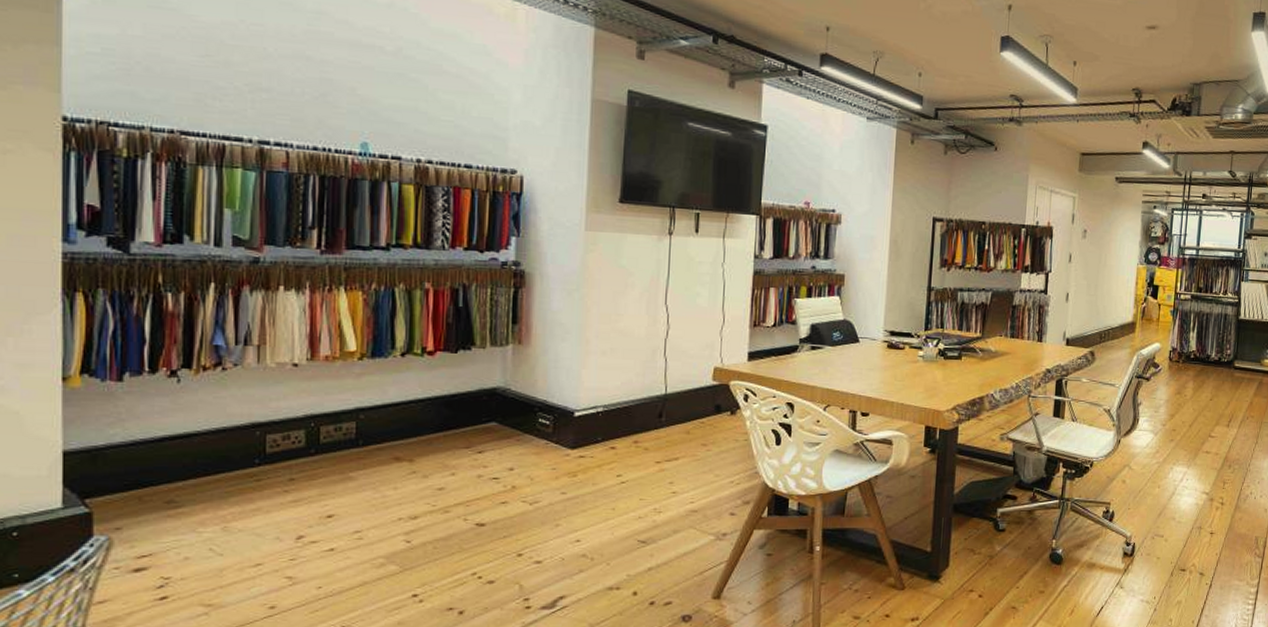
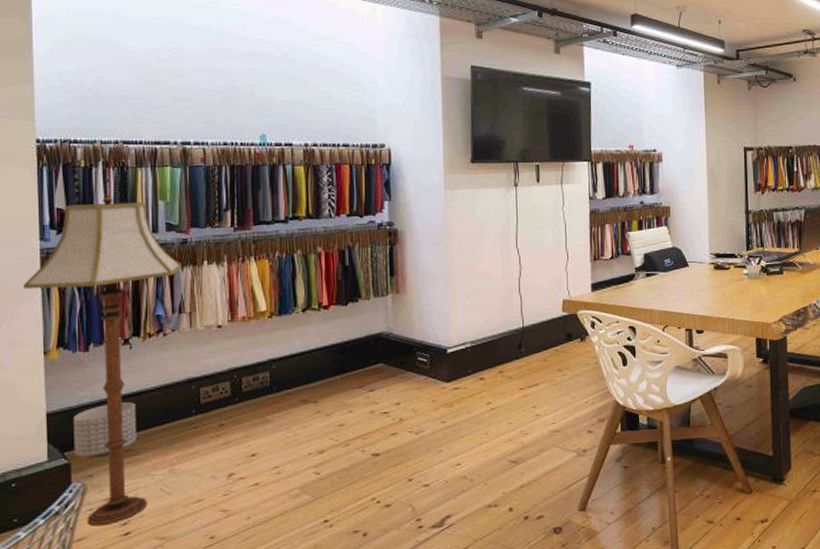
floor lamp: none [38,193,251,588] -> present [24,193,182,527]
planter: none [98,445,183,508] -> present [73,402,137,458]

